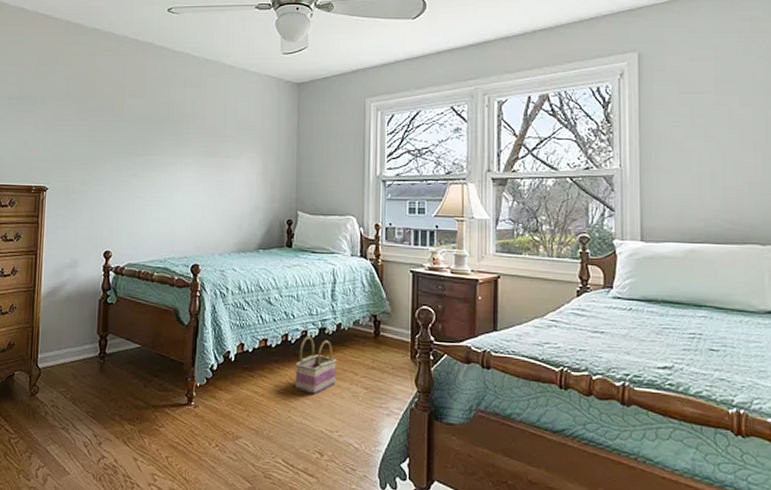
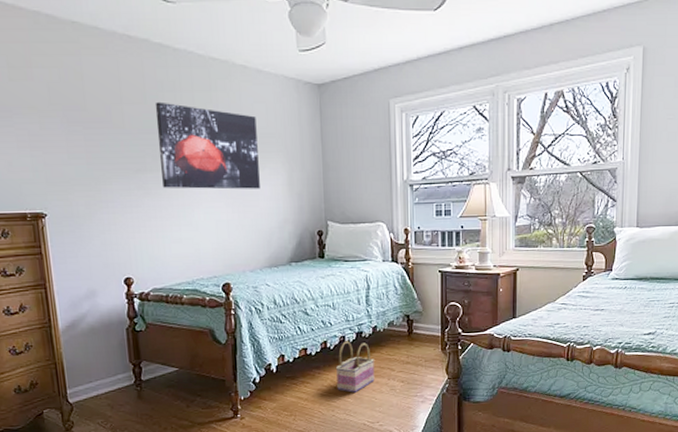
wall art: none [149,95,238,176] -> present [155,101,260,190]

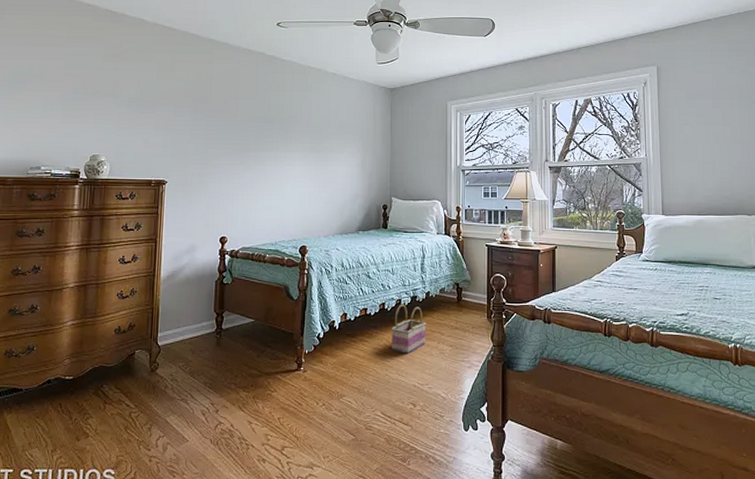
wall art: present [155,101,260,190] -> none [261,98,340,168]

